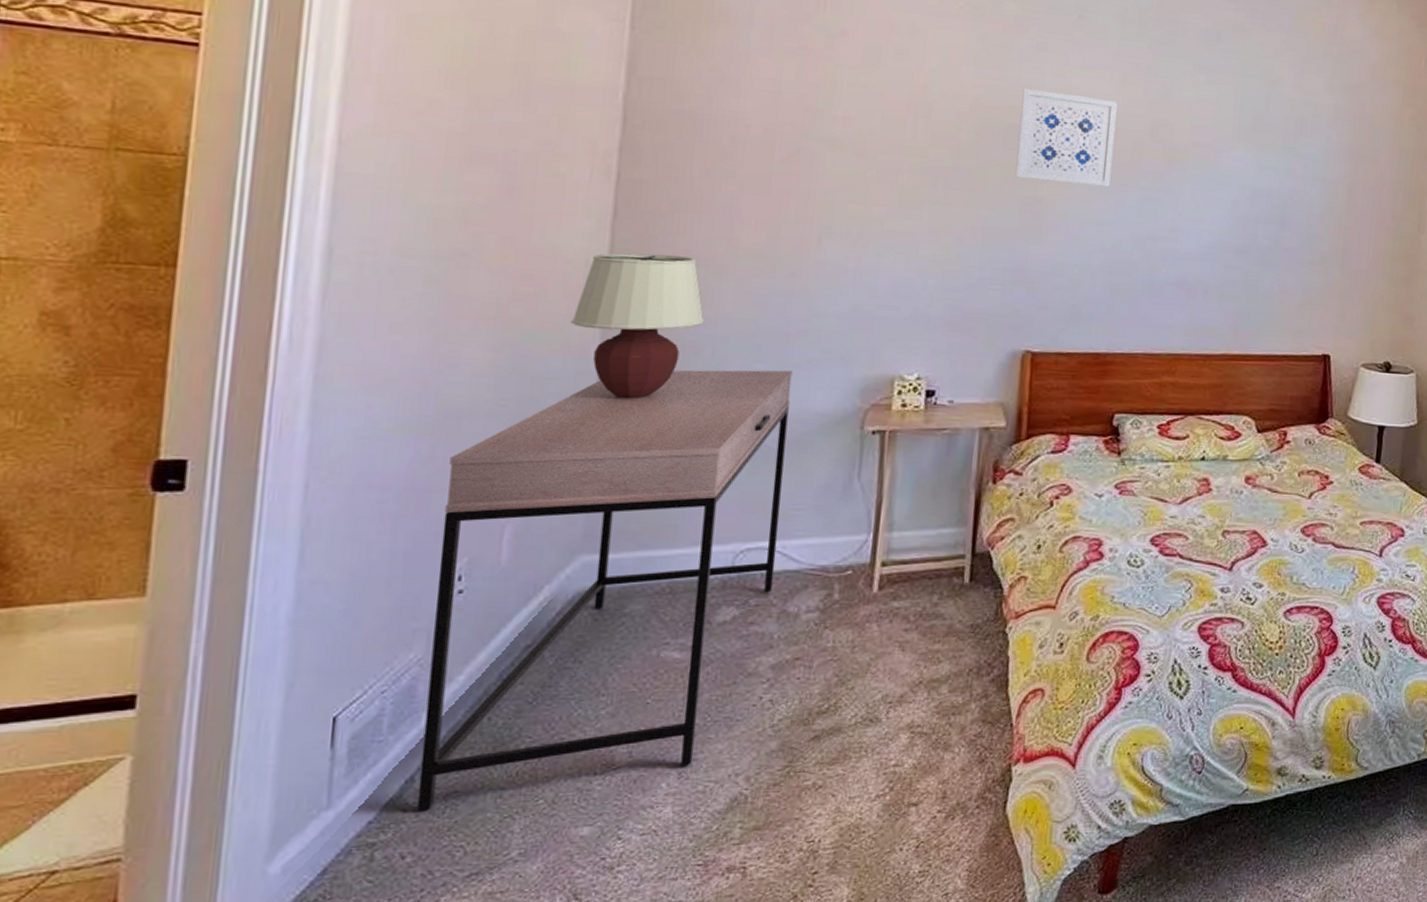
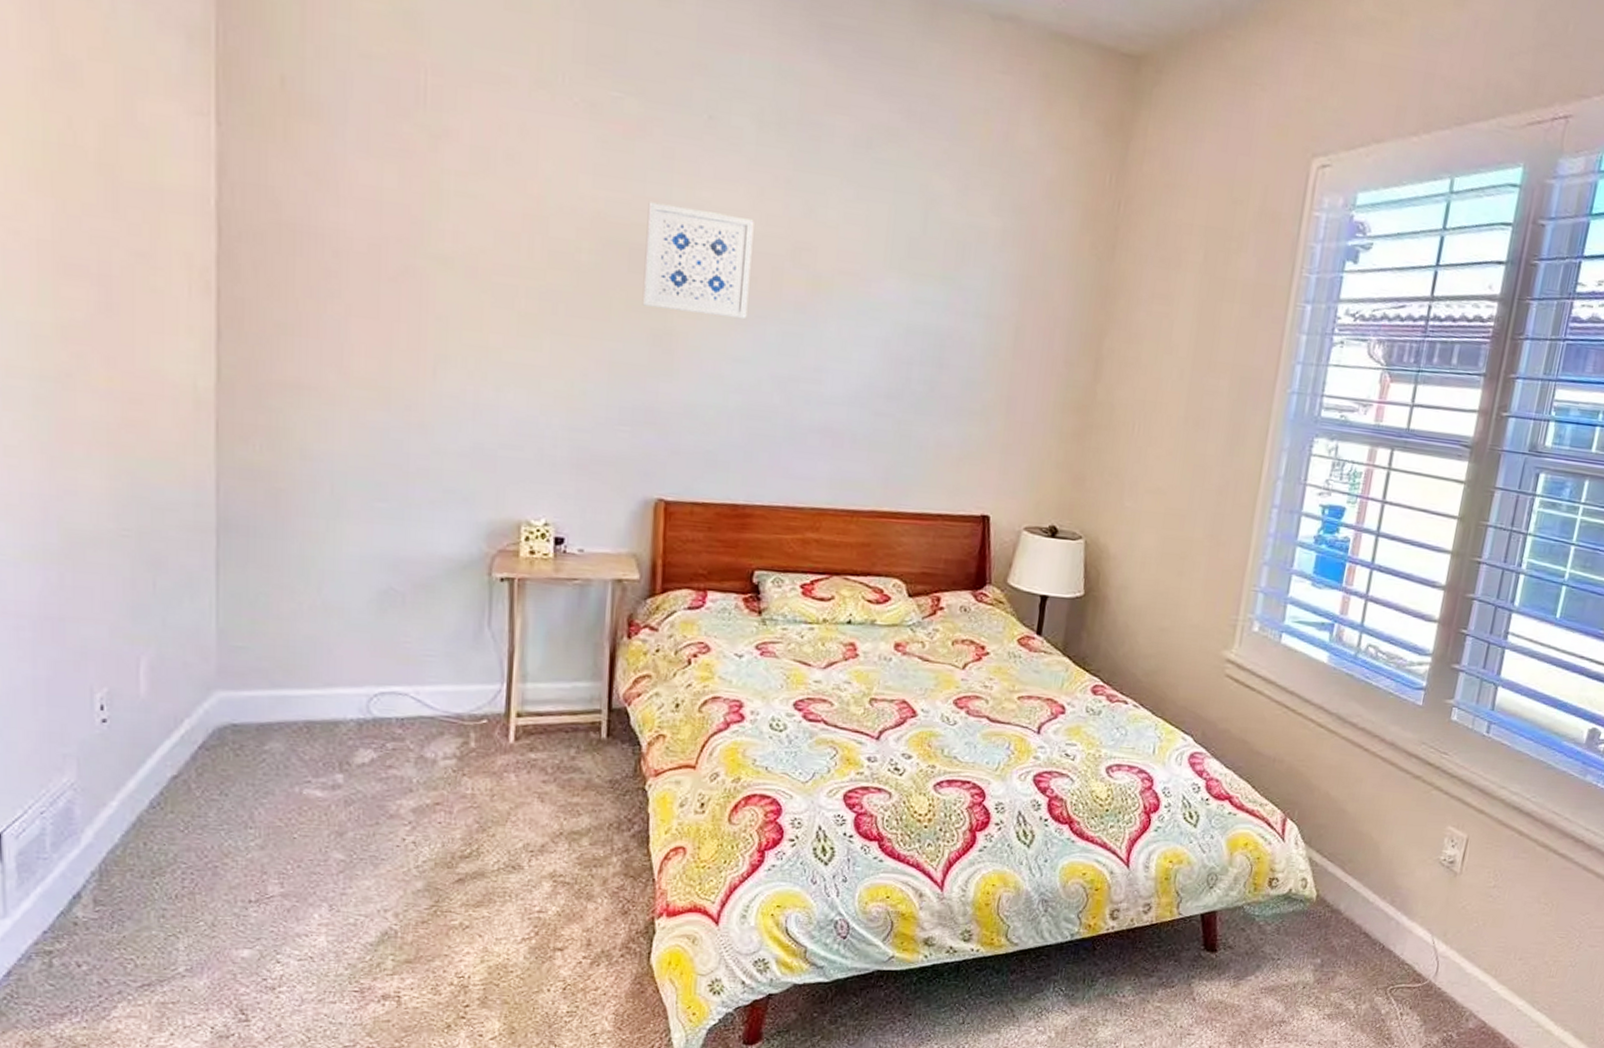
desk: present [416,370,793,813] -> none [79,506,415,926]
table lamp: present [571,253,705,399] -> none [184,378,320,535]

